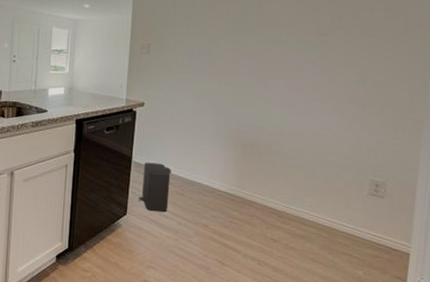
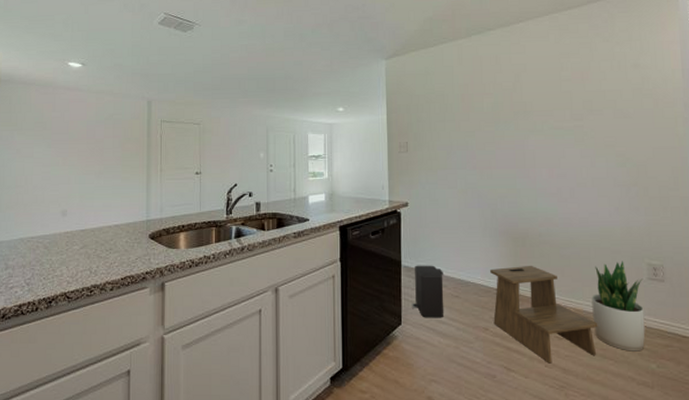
step stool: none [214,171,313,262] -> present [490,266,598,364]
planter: none [309,175,363,259] -> present [591,261,646,352]

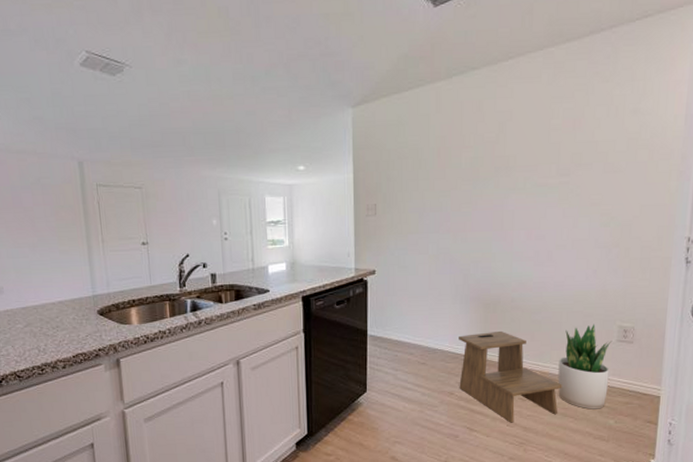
pedal bin: present [411,265,444,318] -> none [377,333,410,385]

